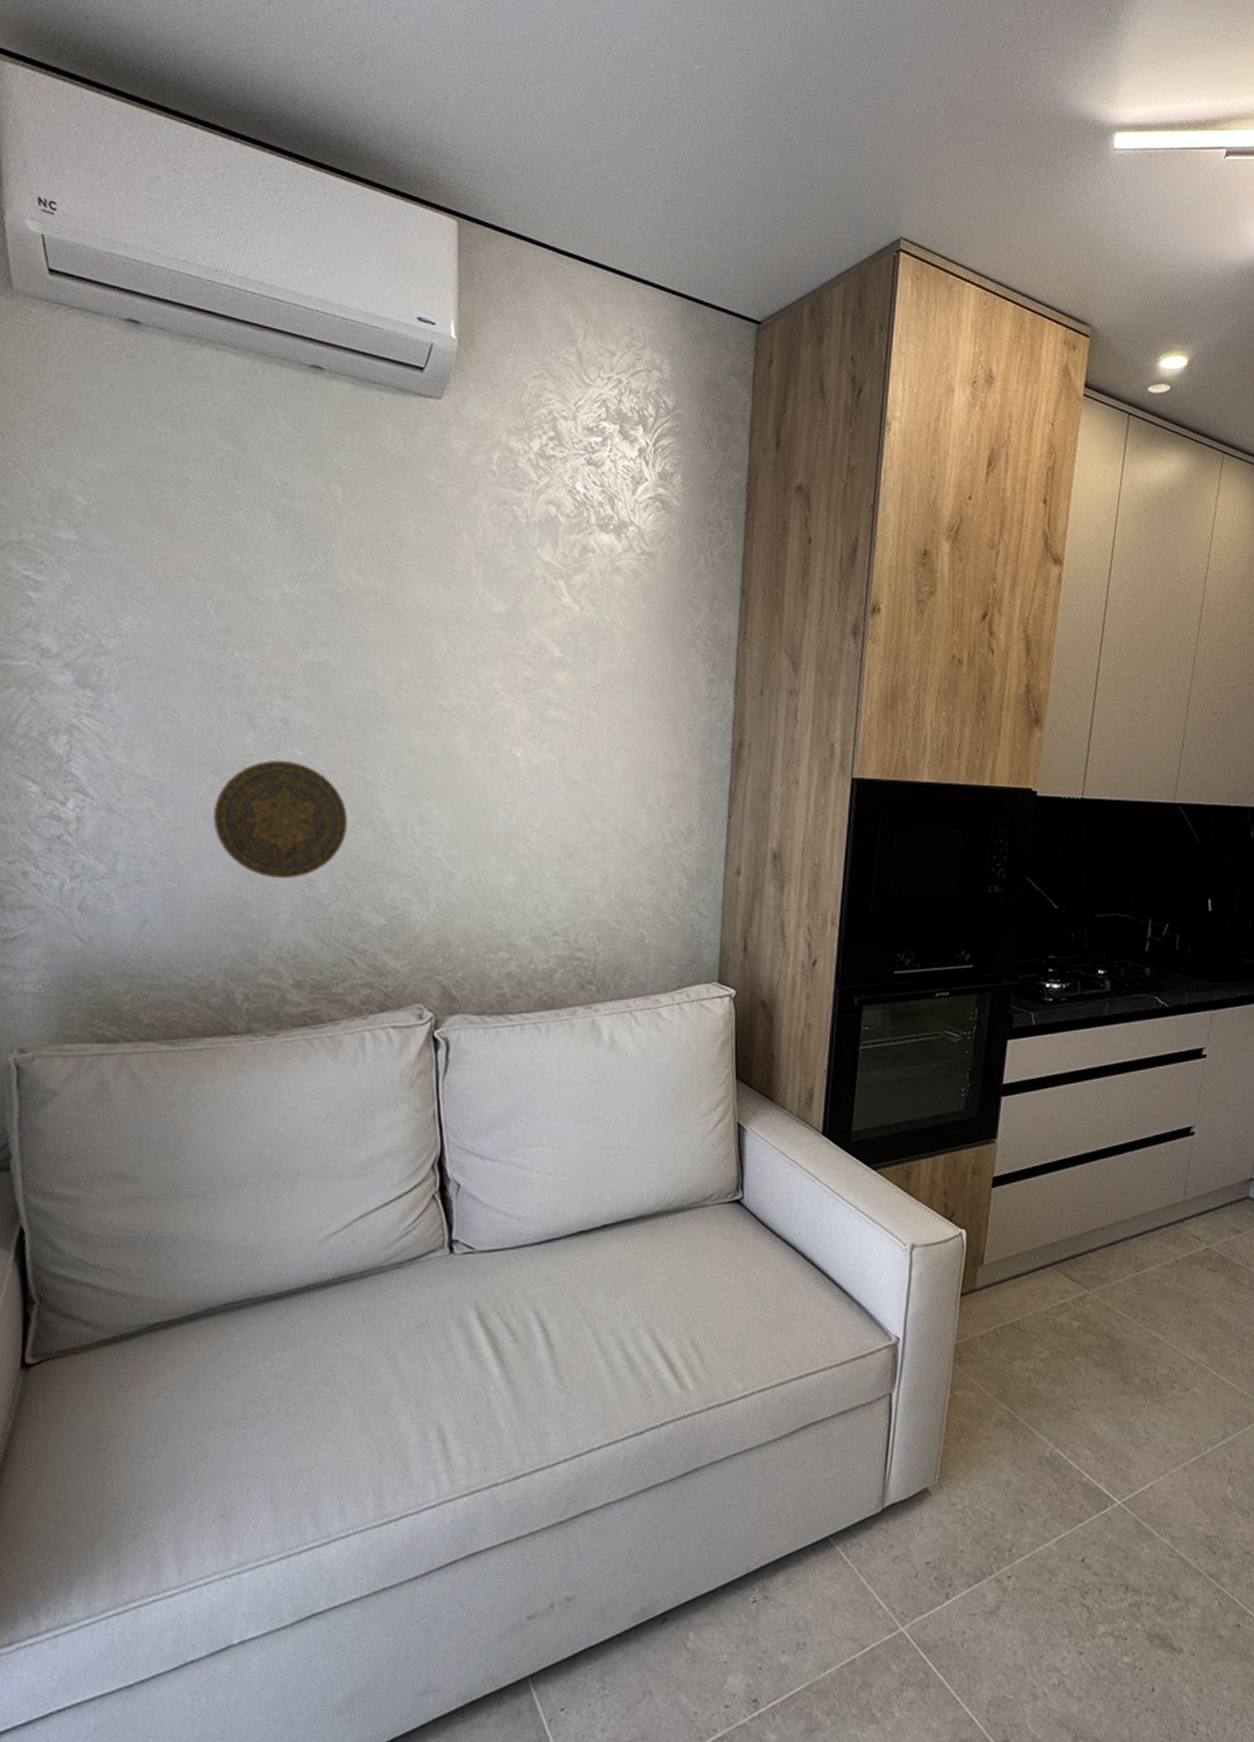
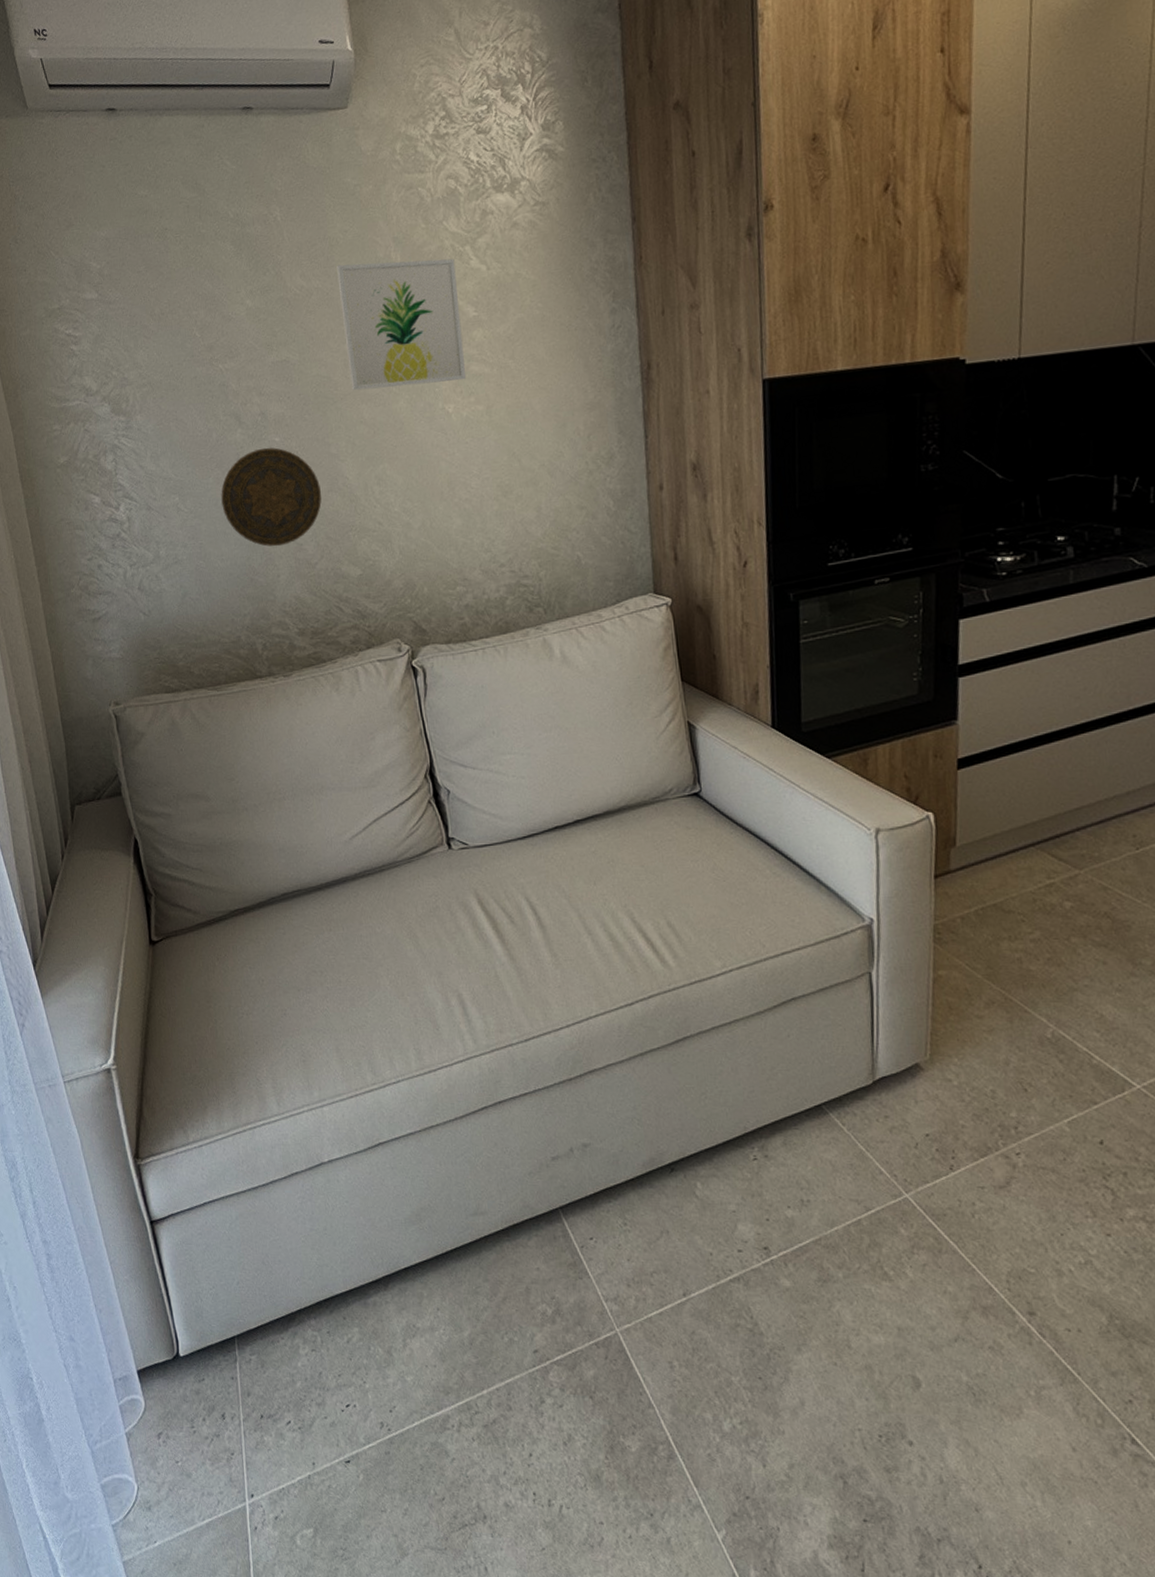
wall art: none [402,568,545,724] -> present [337,258,467,391]

